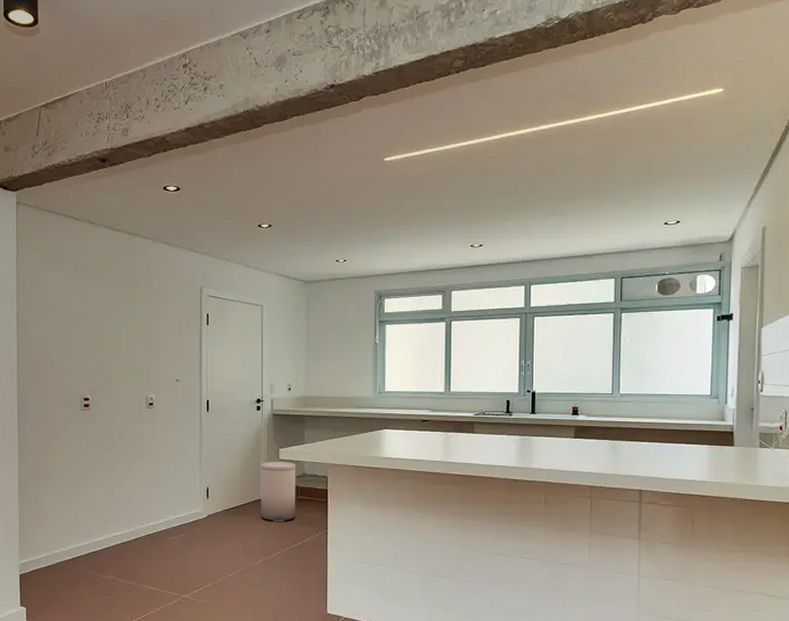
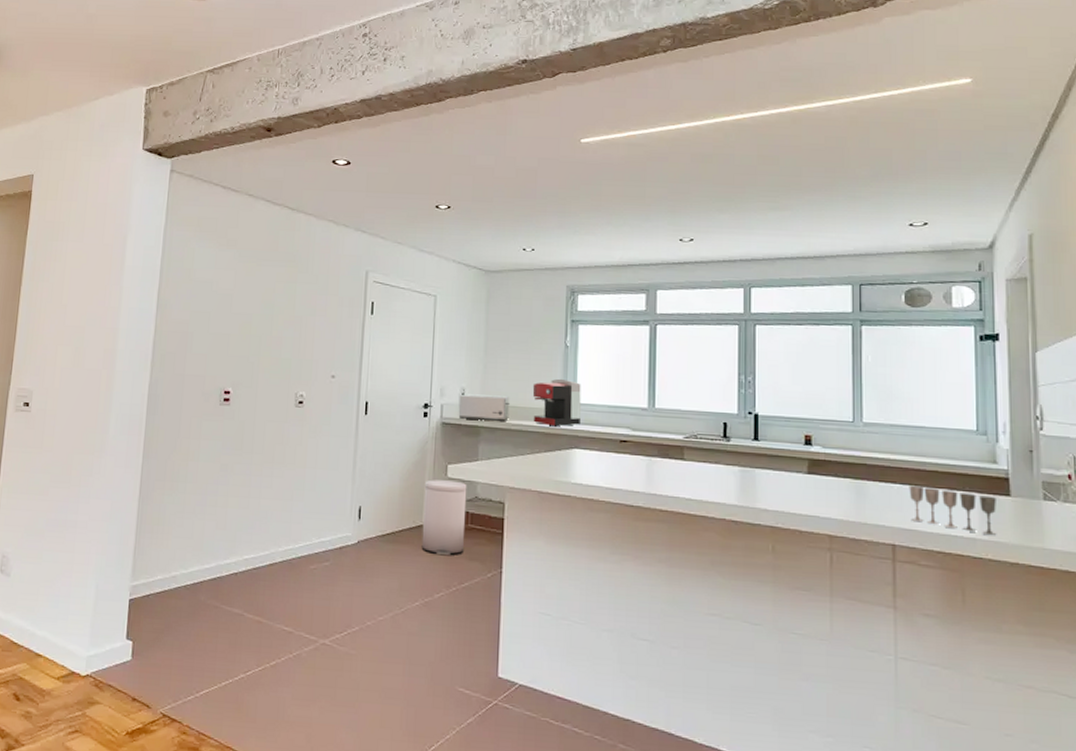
toaster: none [286,389,329,411] -> present [458,394,510,422]
coffee maker: none [348,371,389,411] -> present [532,378,581,426]
wine glass: none [654,442,722,478] -> present [909,485,997,536]

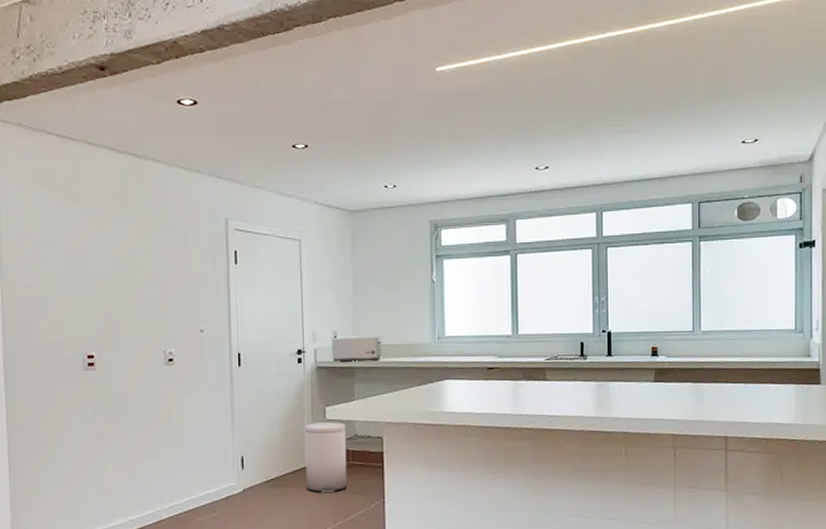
coffee maker: present [532,378,581,426] -> none [402,313,450,360]
wine glass: present [909,485,997,536] -> none [739,383,809,420]

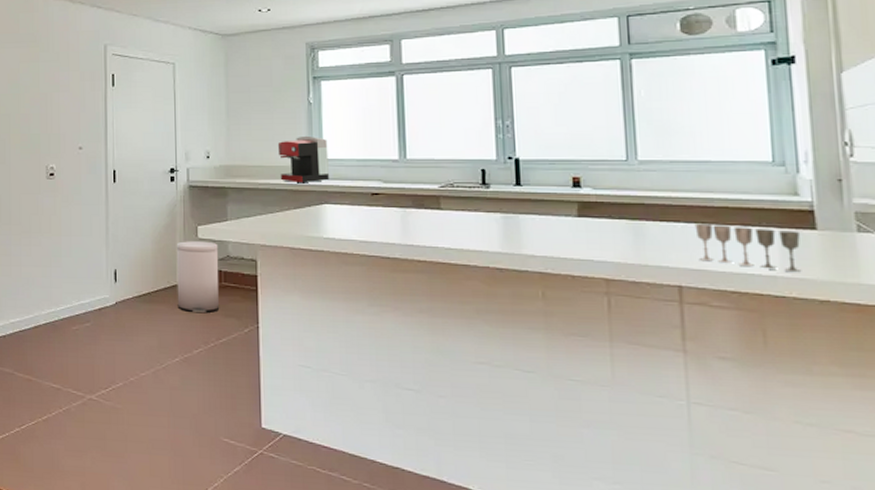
toaster: present [331,335,382,363] -> none [204,156,256,182]
coffee maker: none [402,313,450,360] -> present [277,135,329,182]
wine glass: none [739,383,809,420] -> present [694,223,802,273]

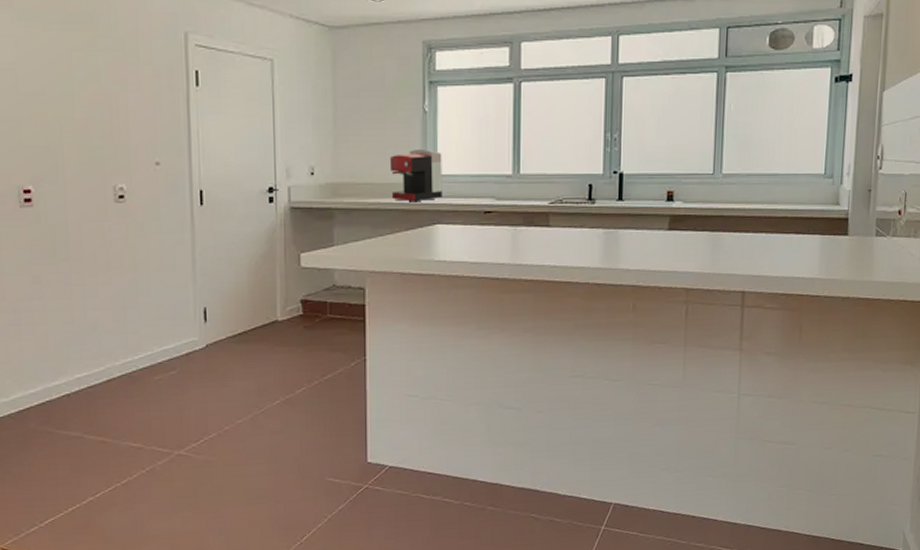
pedal bin: present [176,241,220,314] -> none [276,270,325,350]
wine glass: present [694,223,802,273] -> none [760,233,836,275]

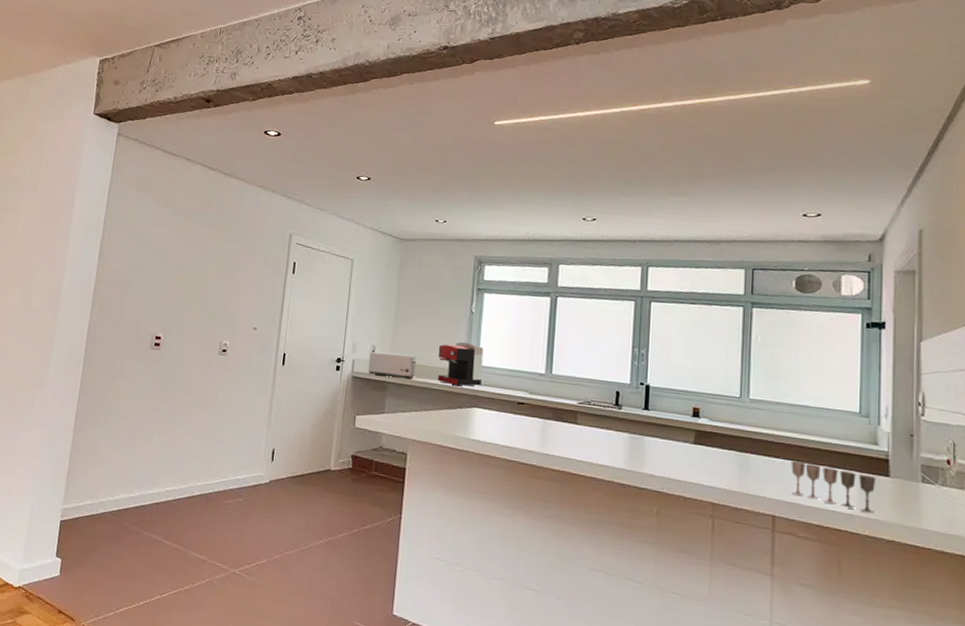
toaster: none [308,172,365,203] -> present [368,351,417,379]
wine glass: none [760,233,836,275] -> present [791,460,875,514]

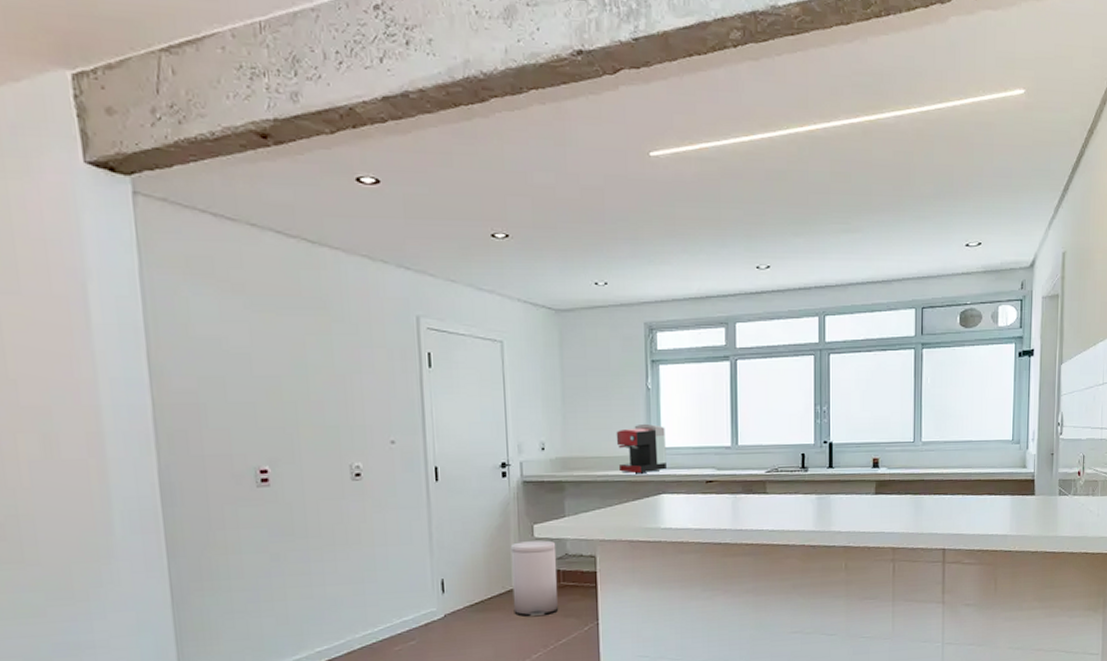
pedal bin: none [328,428,373,500] -> present [510,540,559,617]
toaster: present [368,351,417,379] -> none [538,447,594,476]
wine glass: present [791,460,875,514] -> none [957,494,1024,531]

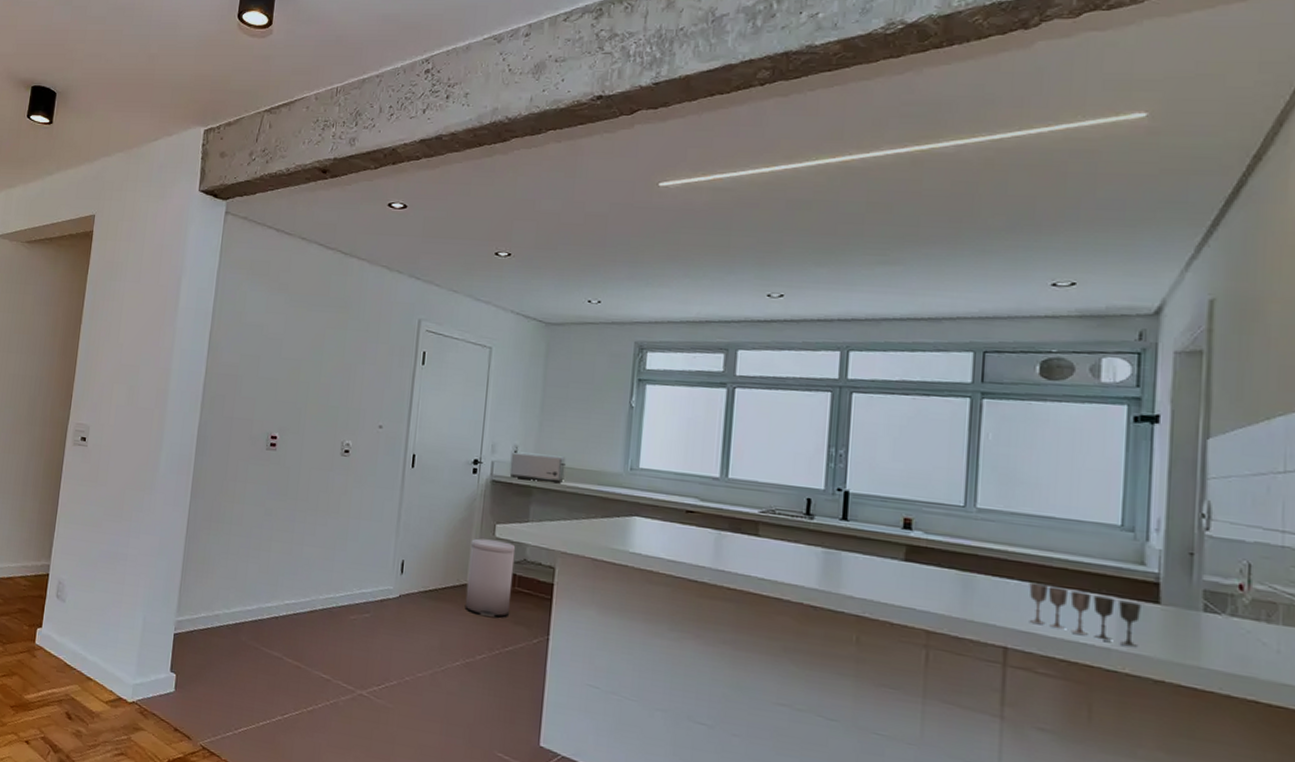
toaster: none [538,447,594,476] -> present [509,451,566,484]
coffee maker: present [616,423,666,473] -> none [590,440,646,492]
wine glass: none [957,494,1024,531] -> present [1029,582,1141,648]

